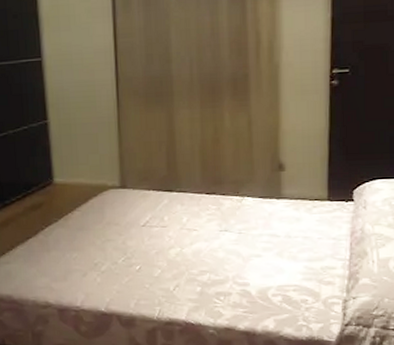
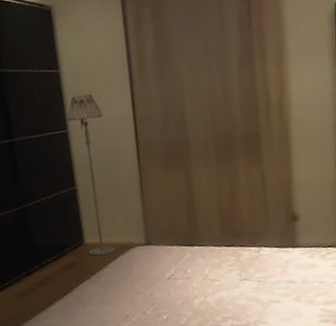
floor lamp: none [41,20,88,198] -> present [66,93,116,256]

